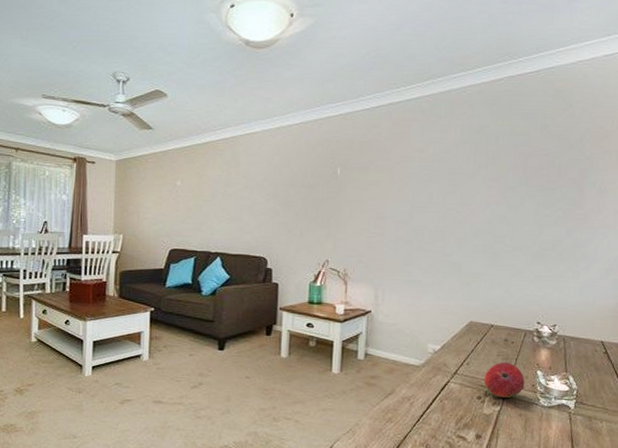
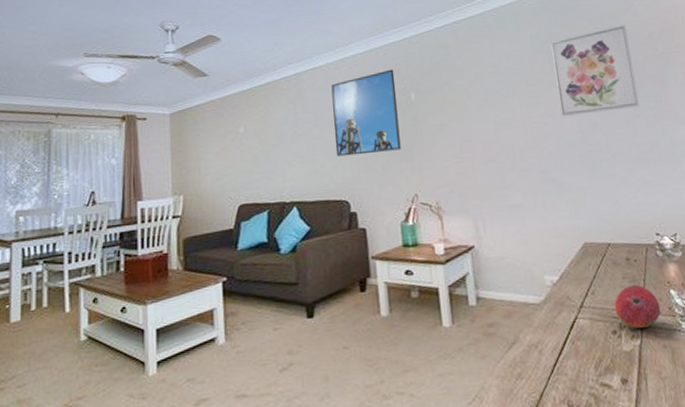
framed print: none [261,143,325,219] -> present [331,69,401,157]
wall art: none [474,125,559,208] -> present [551,25,640,116]

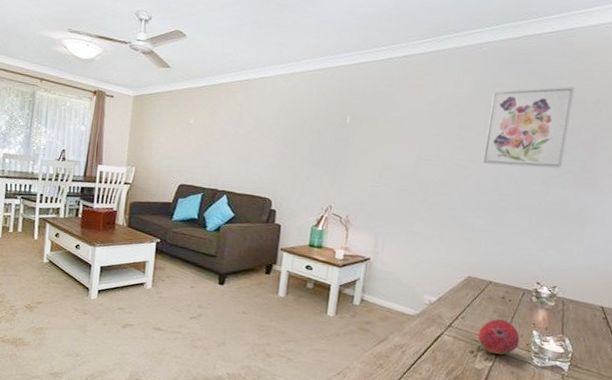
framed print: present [331,69,401,157] -> none [268,90,337,165]

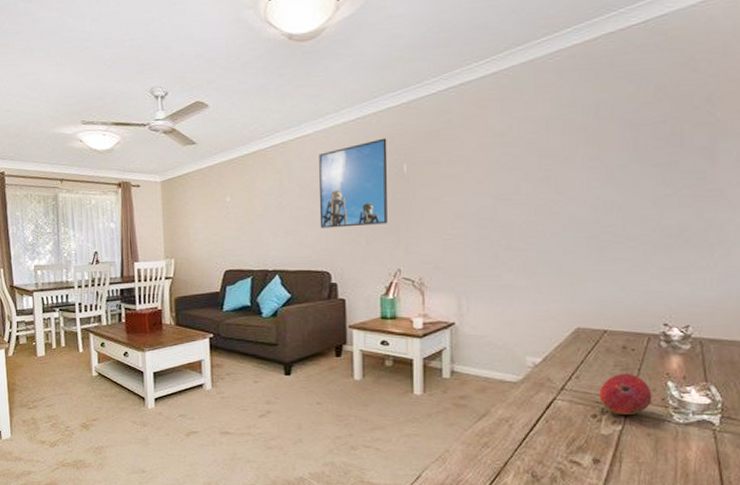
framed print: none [268,90,337,165] -> present [319,138,388,229]
wall art: present [482,87,575,169] -> none [573,84,677,193]

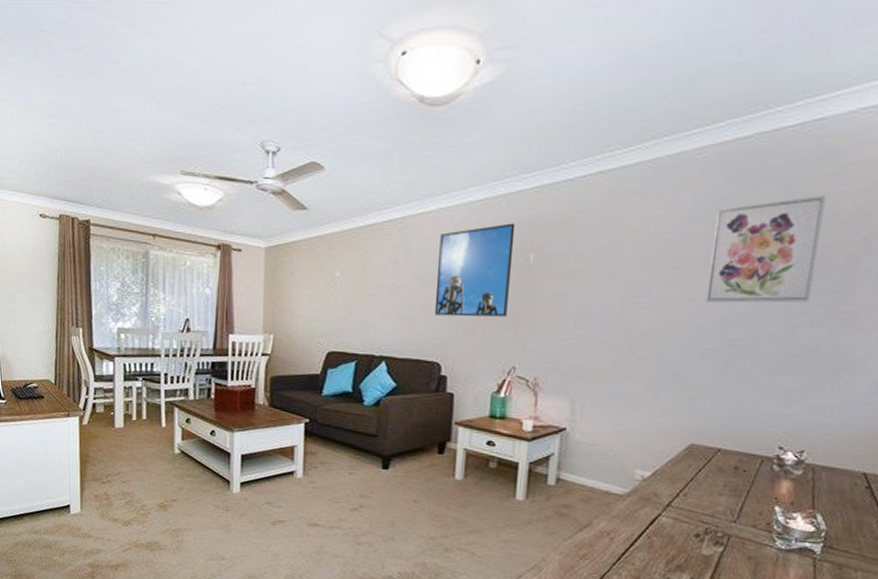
wall art: none [573,84,677,193] -> present [705,195,826,303]
fruit: present [599,373,652,414] -> none [704,494,758,537]

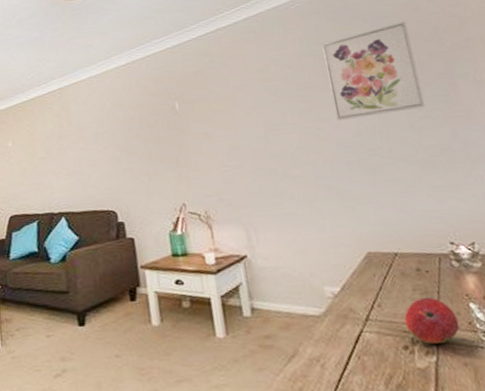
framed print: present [434,223,516,317] -> none [94,79,167,168]
fruit: none [704,494,758,537] -> present [404,297,460,344]

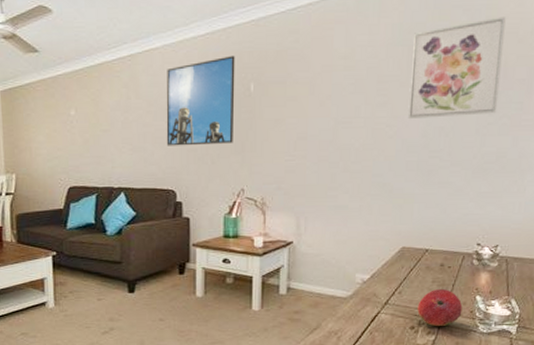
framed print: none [94,79,167,168] -> present [166,55,235,146]

